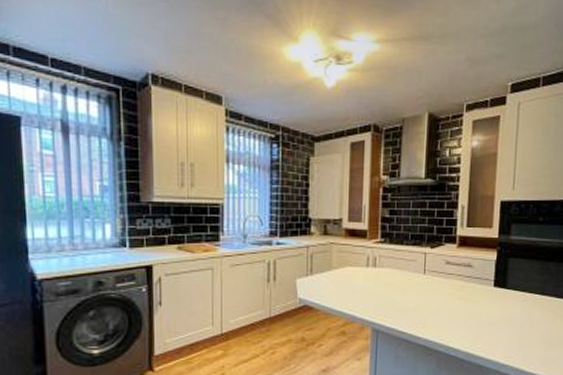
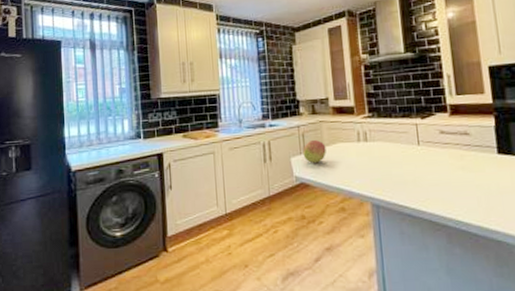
fruit: none [309,261,334,285] -> present [302,139,326,163]

